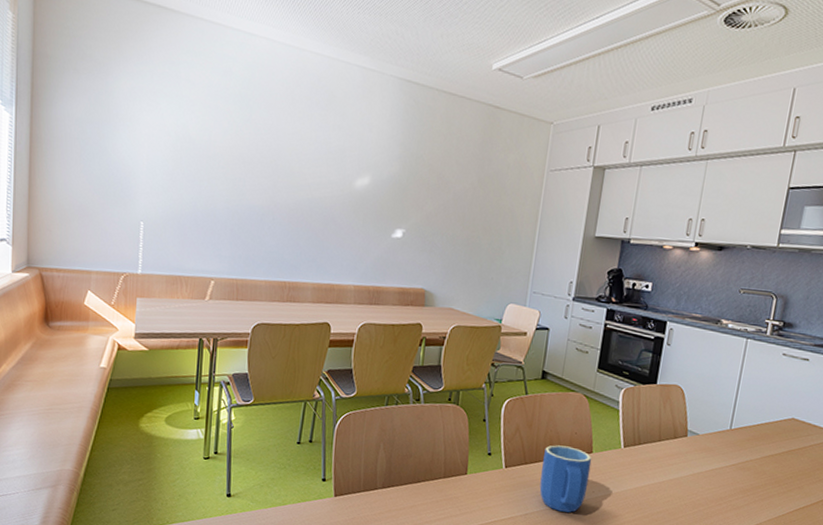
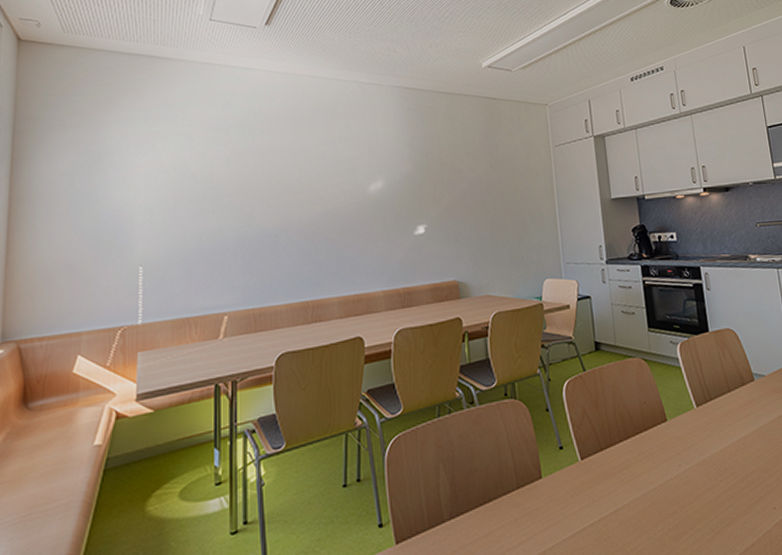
mug: present [539,445,592,513] -> none [617,419,673,498]

